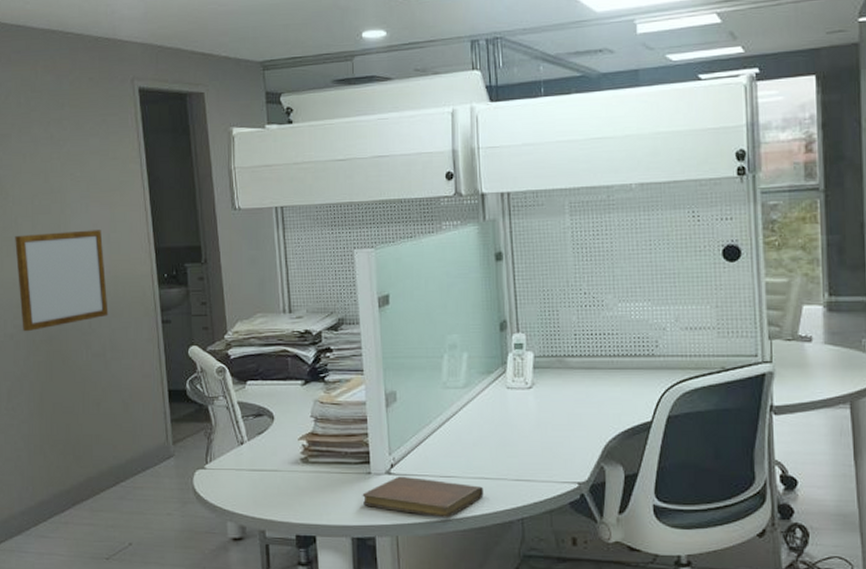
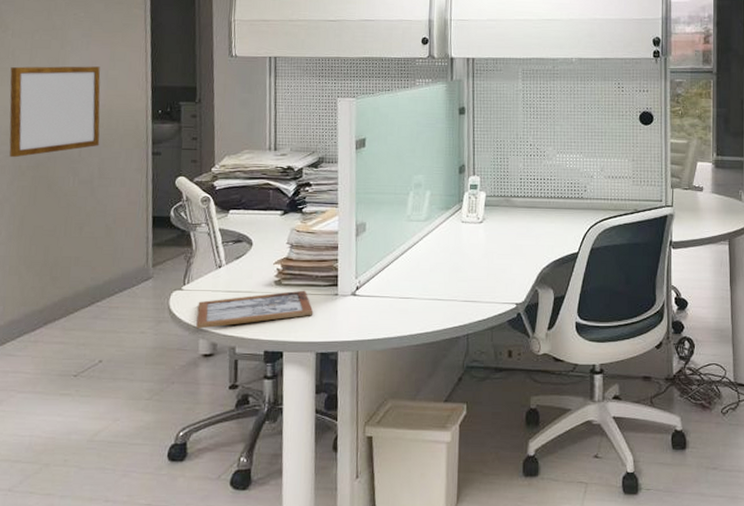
picture frame: none [222,468,346,511] -> present [196,290,314,329]
notebook: present [362,476,484,518] -> none [328,297,436,335]

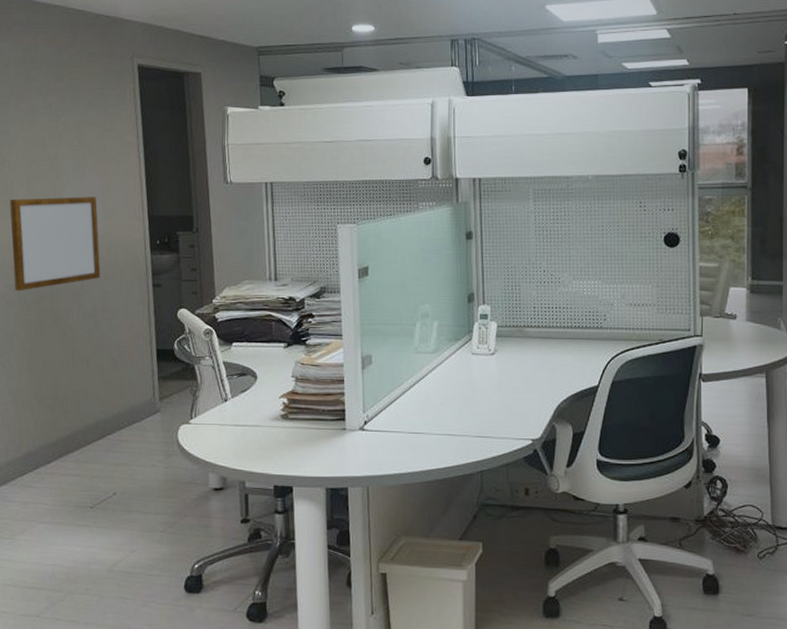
picture frame: present [196,290,314,329] -> none [205,424,322,463]

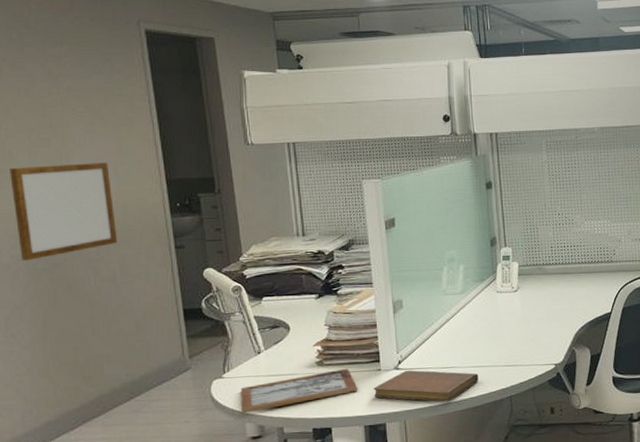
picture frame: none [205,424,322,463] -> present [240,368,358,414]
notebook: none [337,432,448,471] -> present [373,370,479,402]

